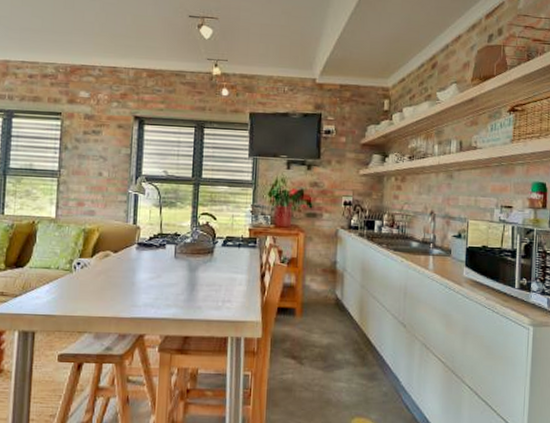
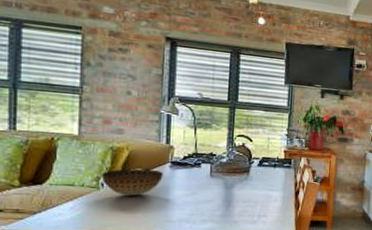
bowl: none [74,250,130,279] -> present [101,168,163,196]

